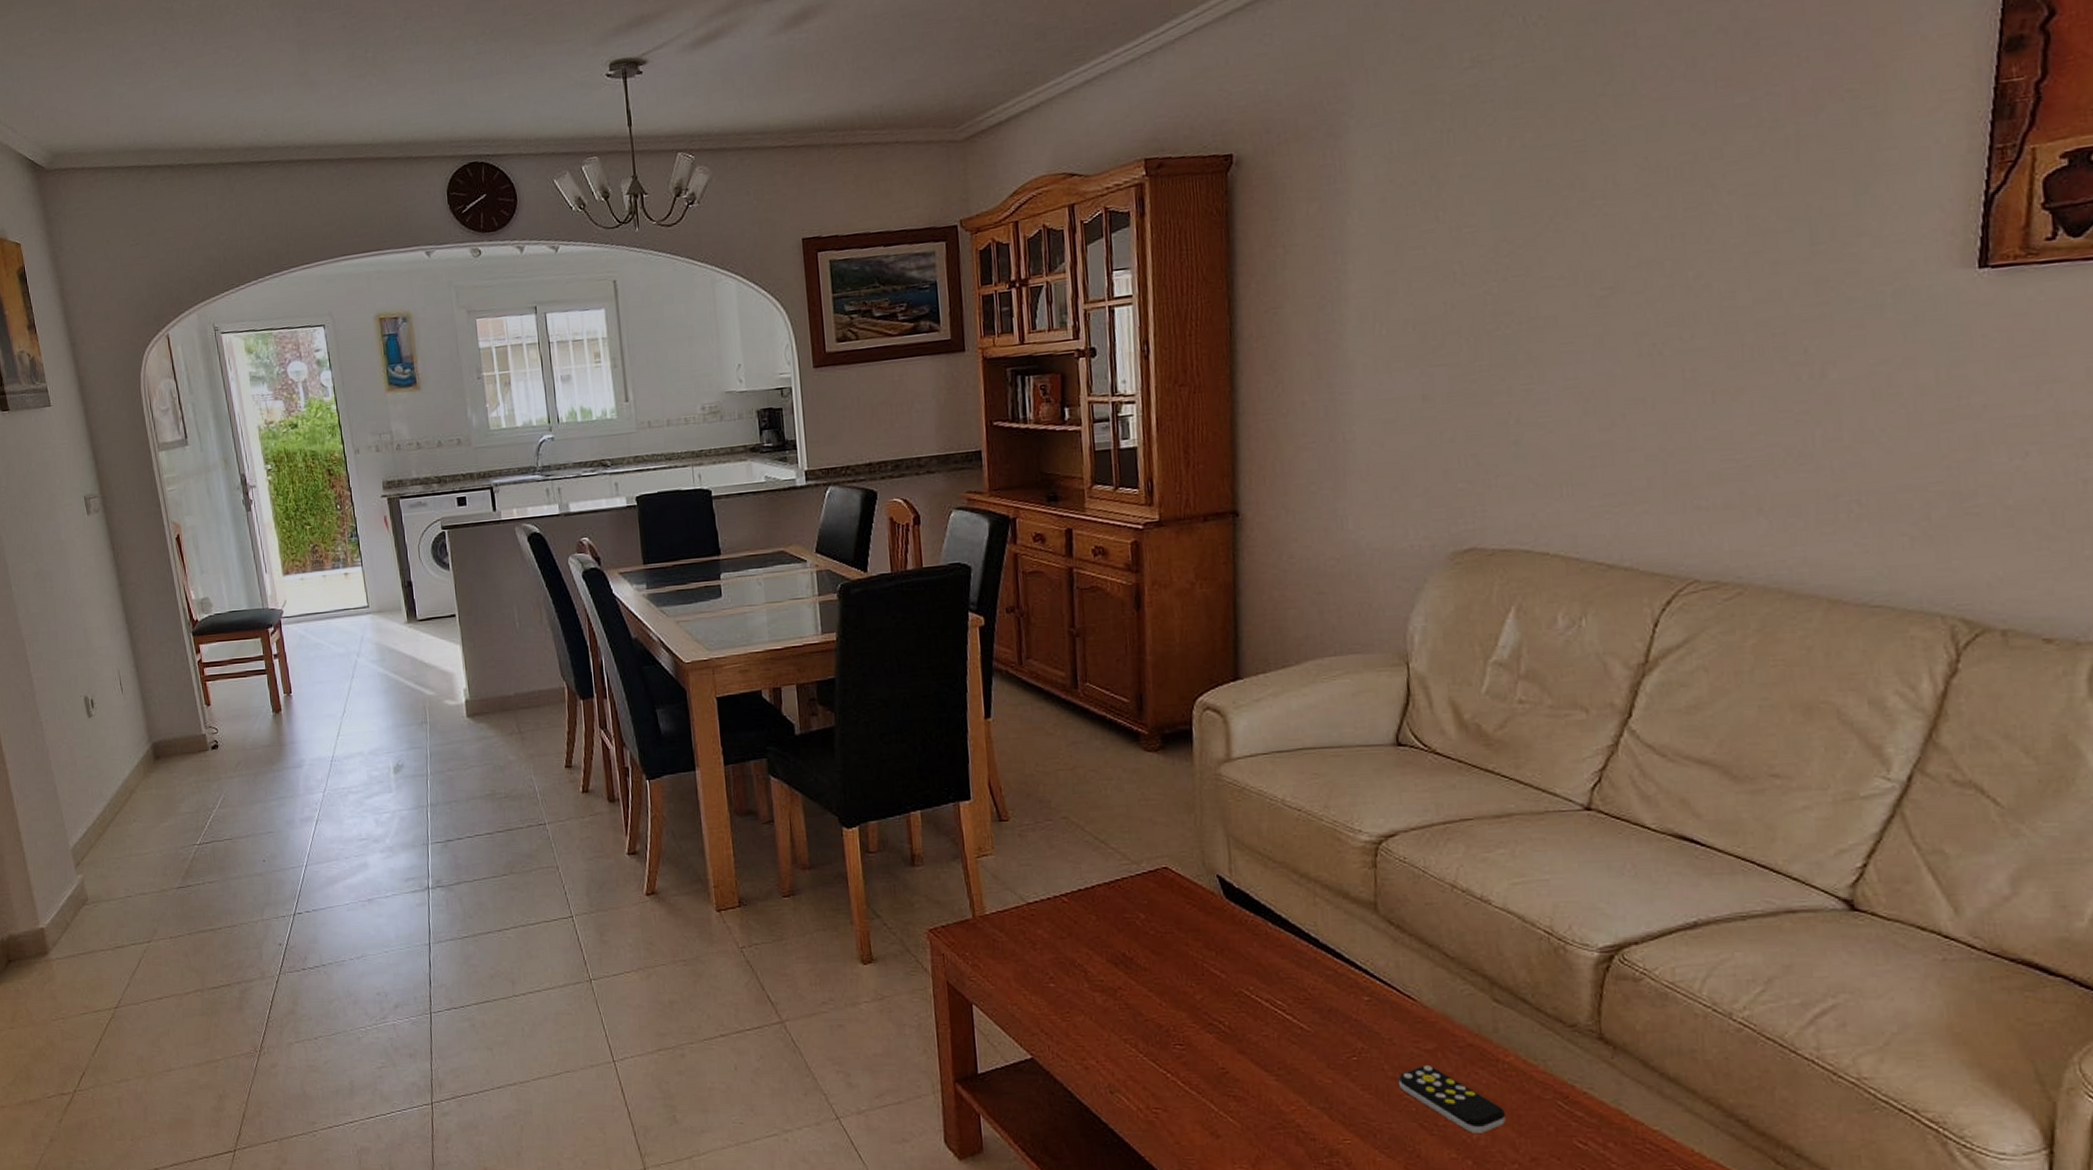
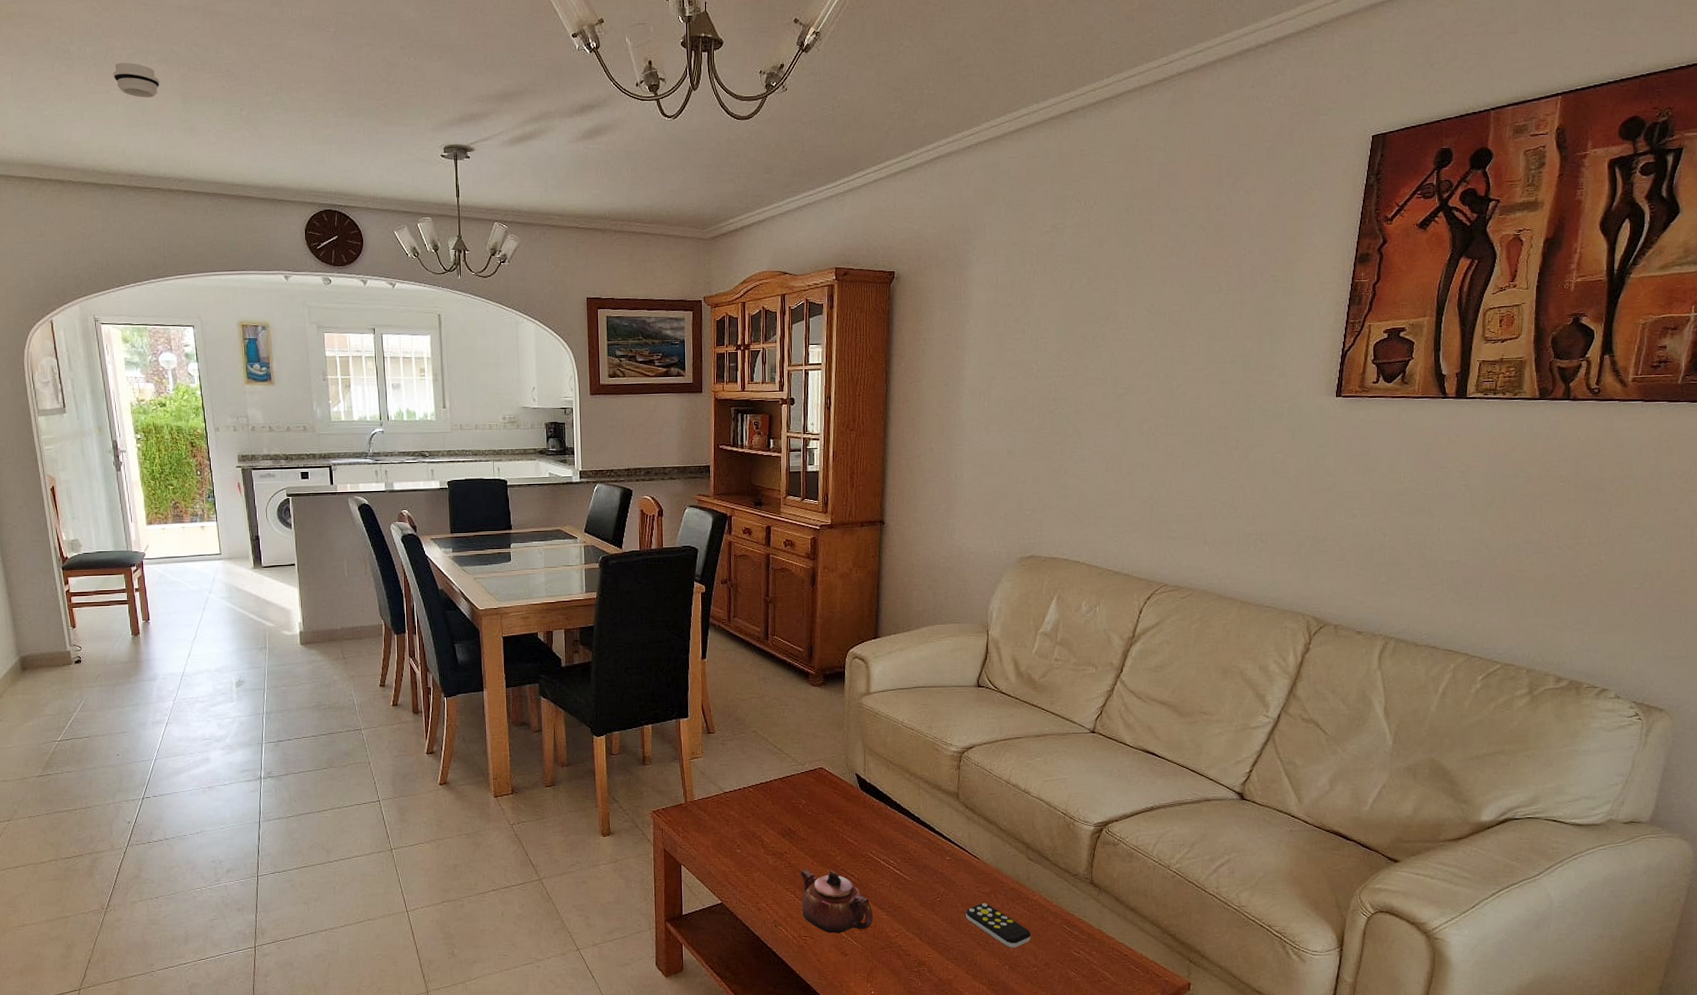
smoke detector: none [221,12,273,53] -> present [113,62,160,98]
teapot: none [1143,1012,1256,1105] -> present [800,869,873,934]

